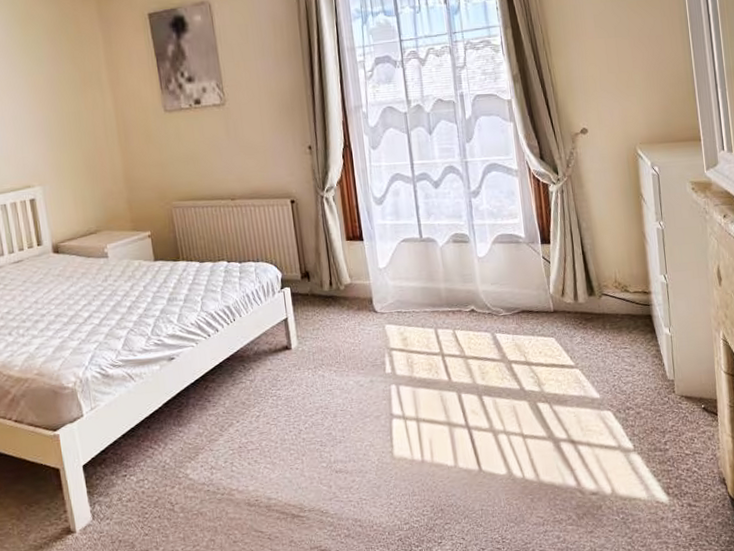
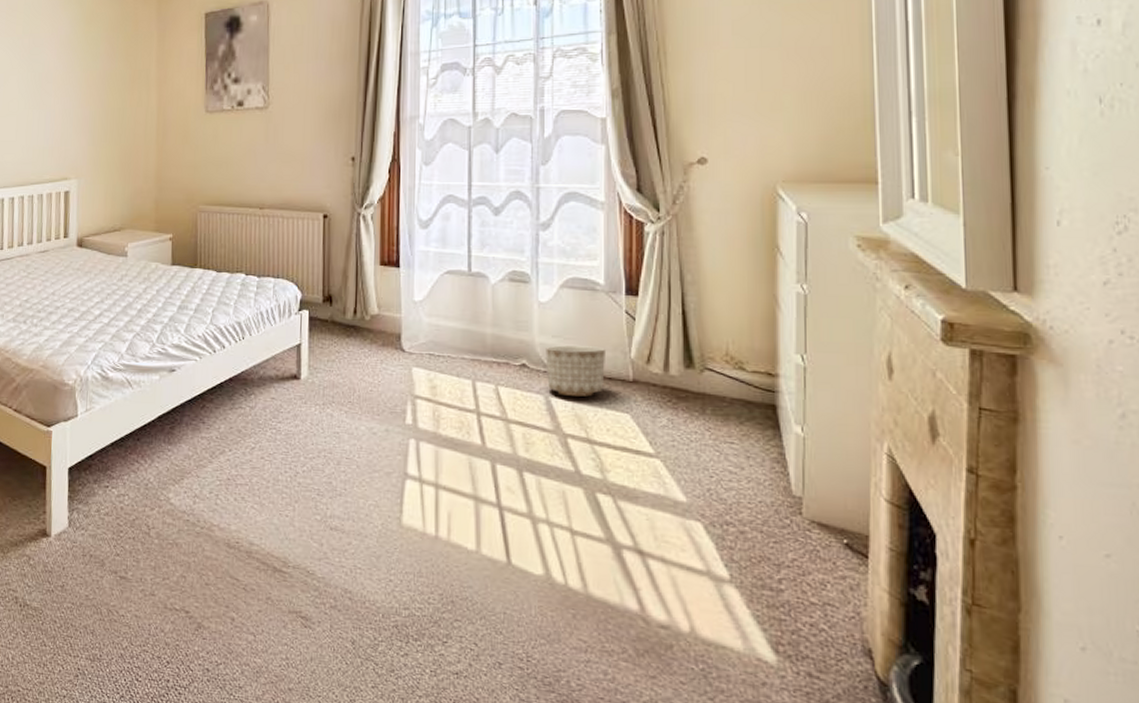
planter: none [487,287,533,331] -> present [546,345,607,397]

